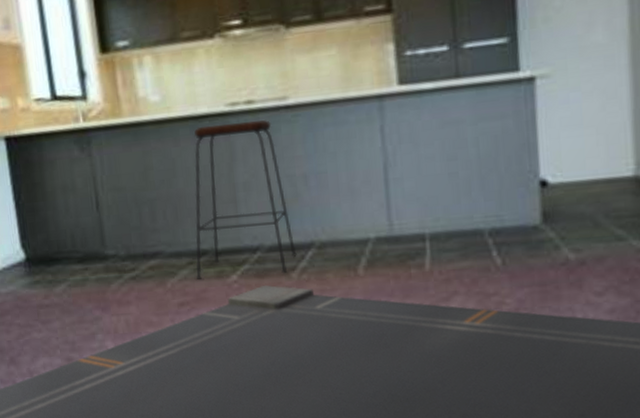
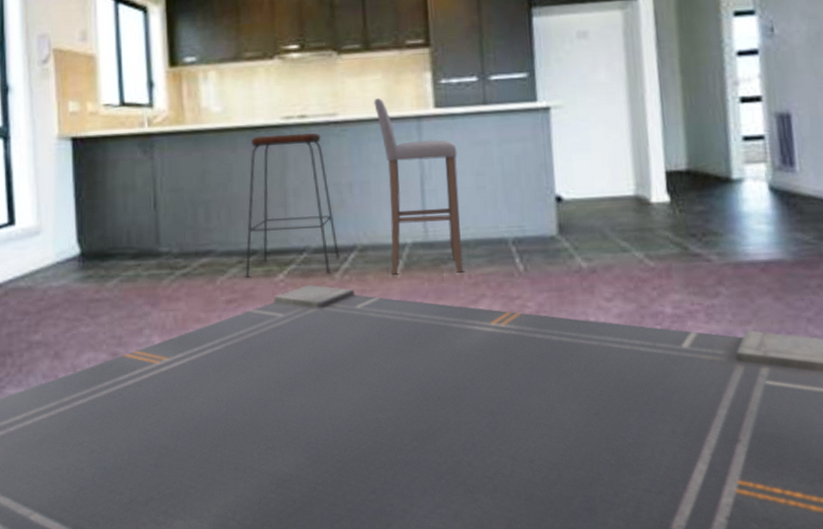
bar stool: none [328,76,434,273] -> present [373,97,464,275]

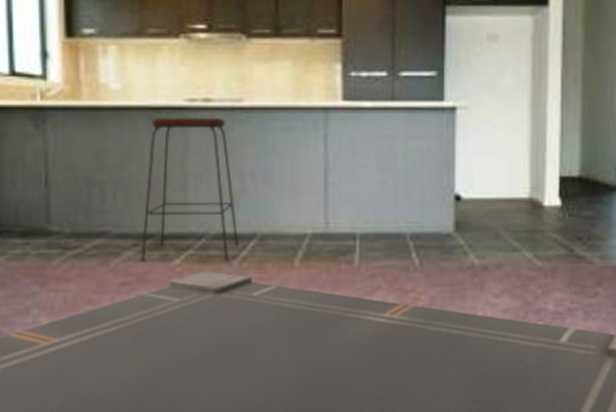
bar stool: present [373,97,464,275] -> none [281,86,362,265]

